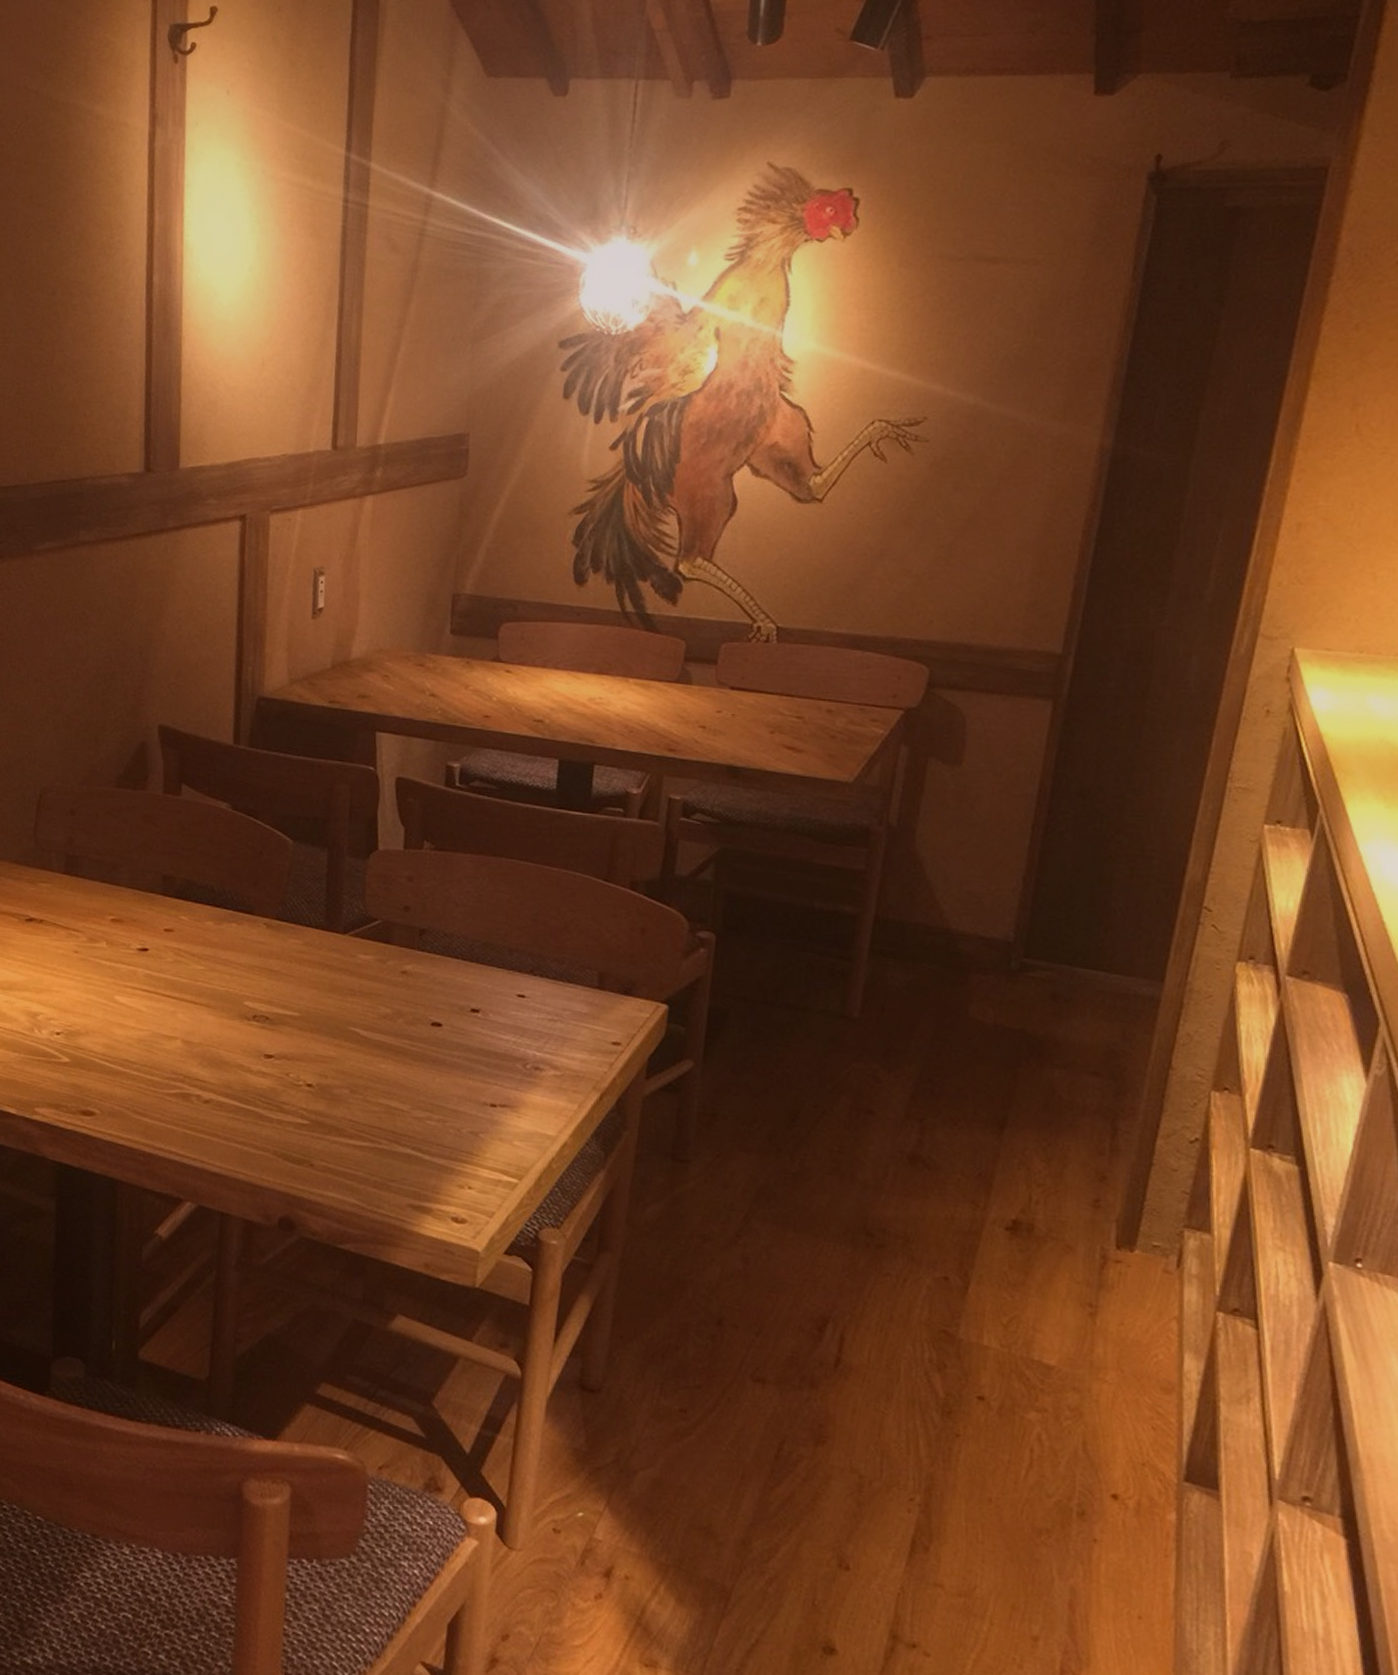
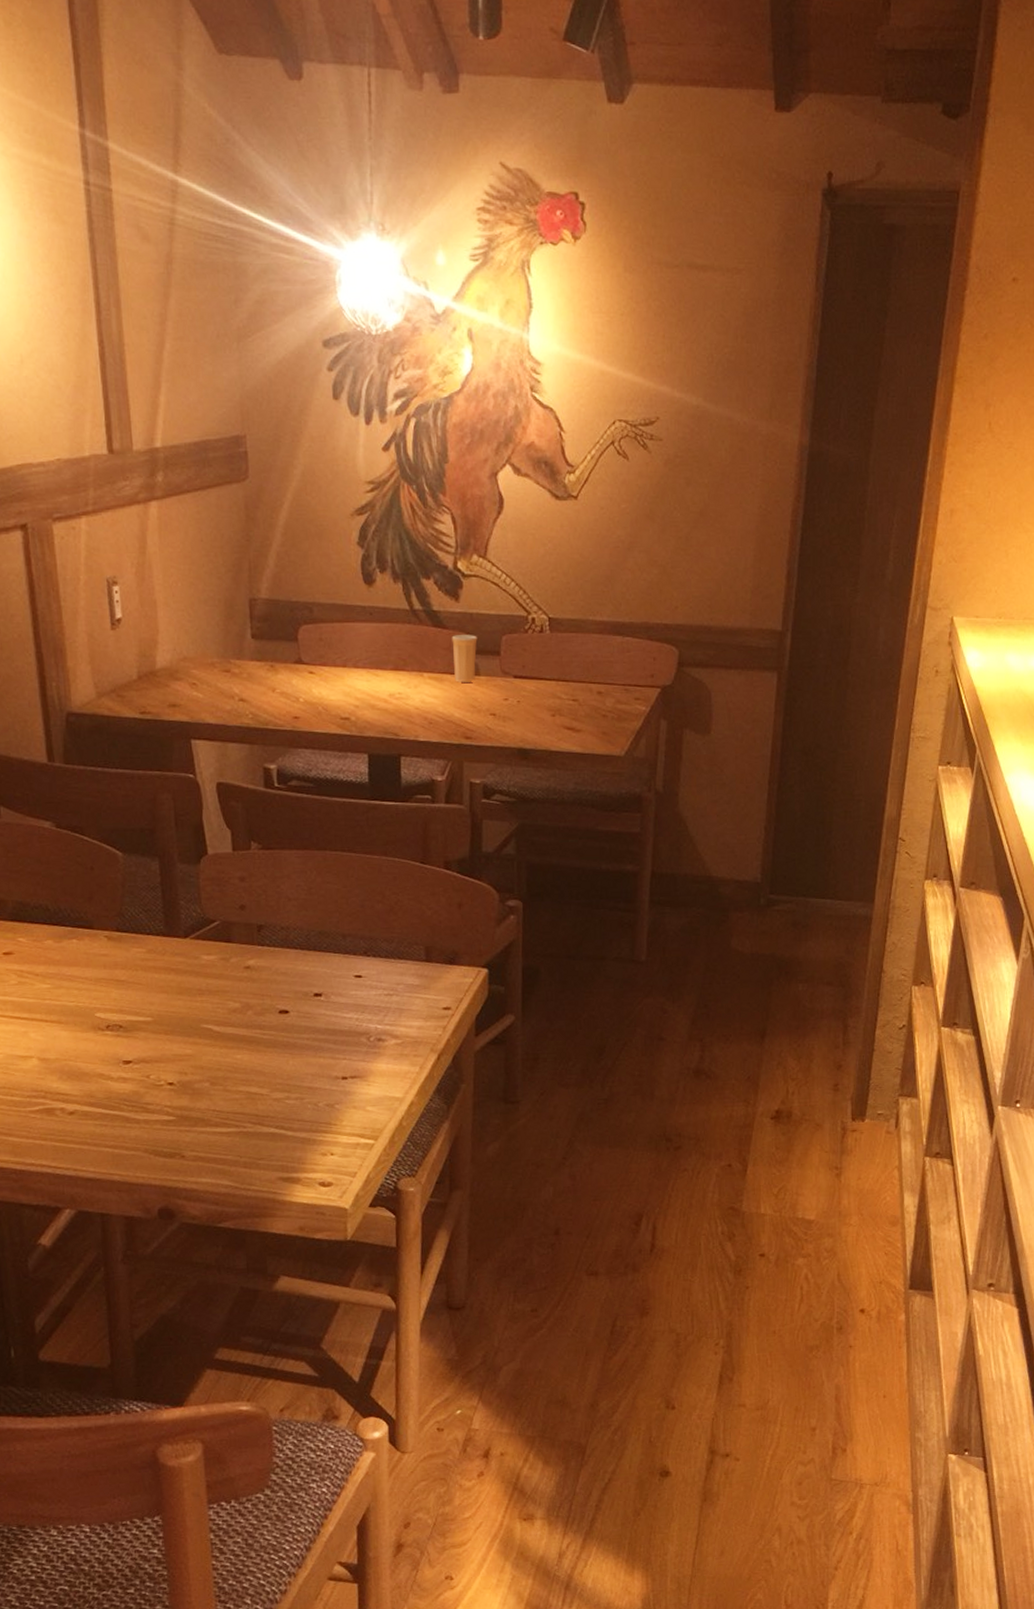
cup: none [663,640,693,691] -> present [452,635,478,682]

